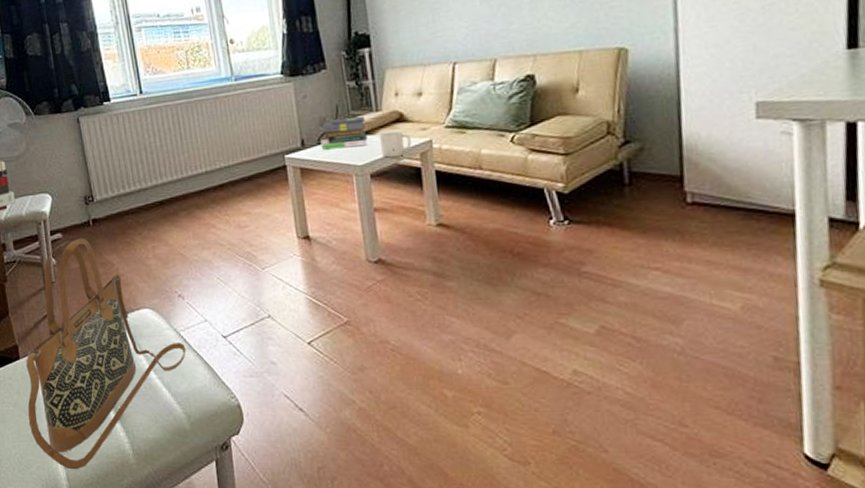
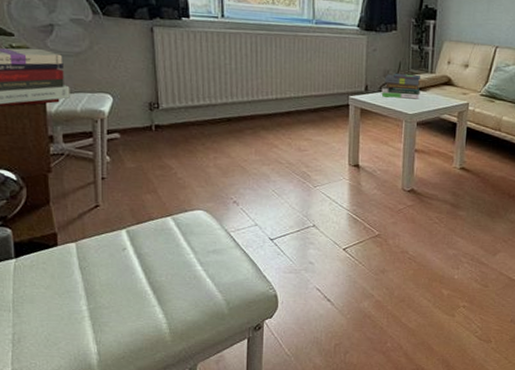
handbag: present [26,238,187,470] -> none [62,140,234,346]
mug: present [380,131,412,158] -> none [429,91,453,112]

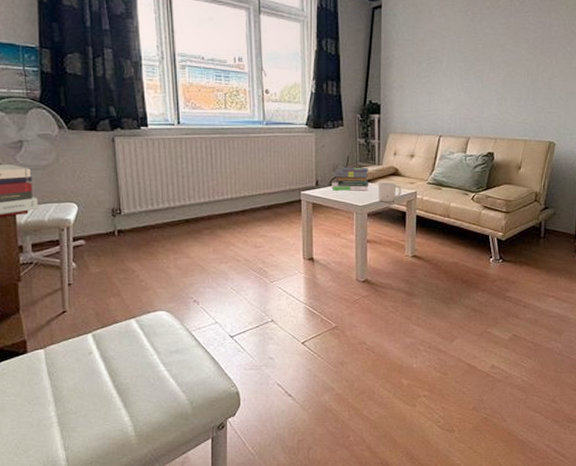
mug: none [429,91,453,112] -> present [378,182,401,202]

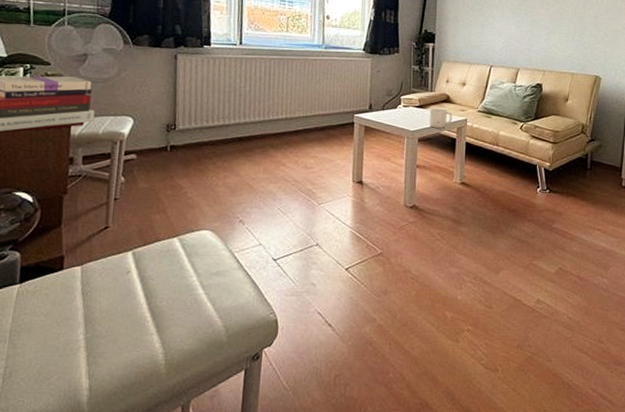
books: present [331,167,369,191] -> none [384,92,422,117]

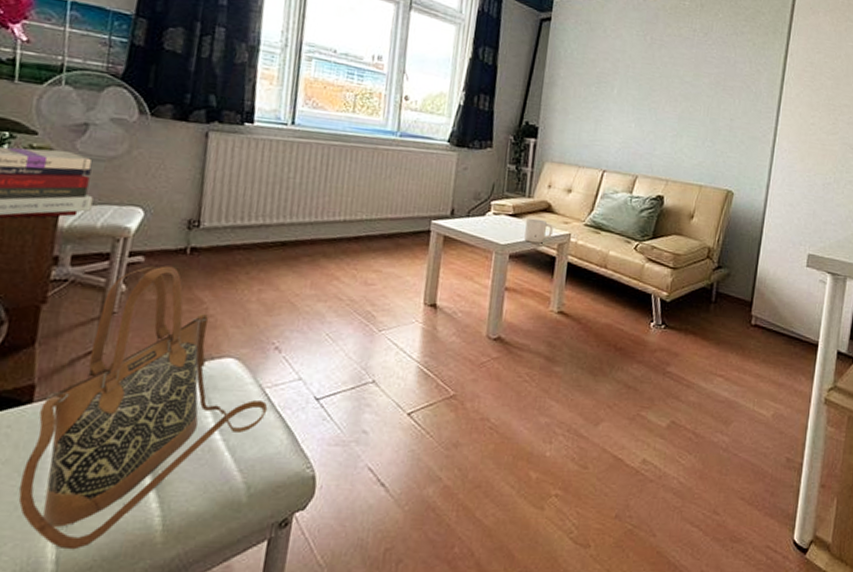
handbag: none [58,161,238,380] -> present [18,265,268,550]

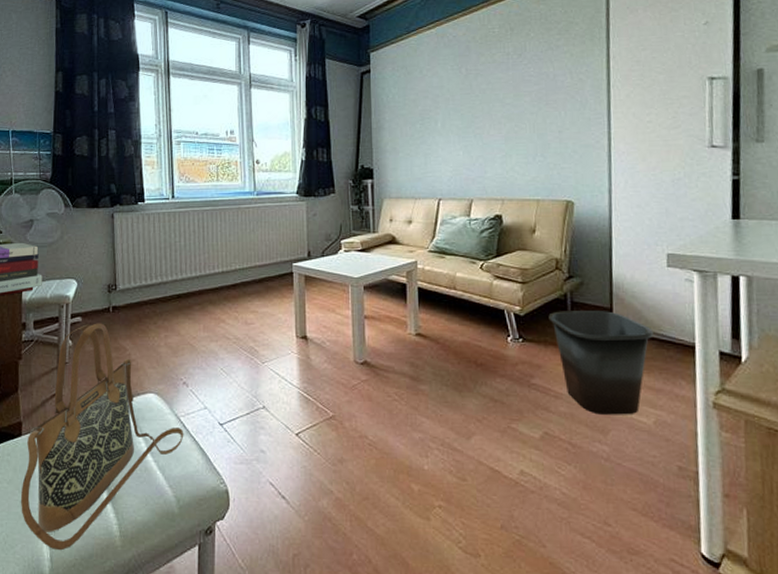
mug: present [524,218,553,244] -> none [375,251,400,273]
waste bin: none [692,300,786,407] -> present [548,309,655,415]

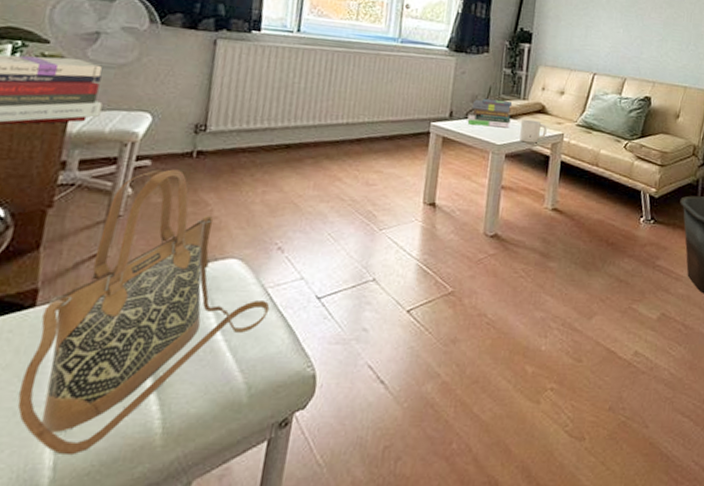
books: none [324,235,364,262] -> present [467,98,513,128]
mug: none [375,251,400,273] -> present [519,119,547,144]

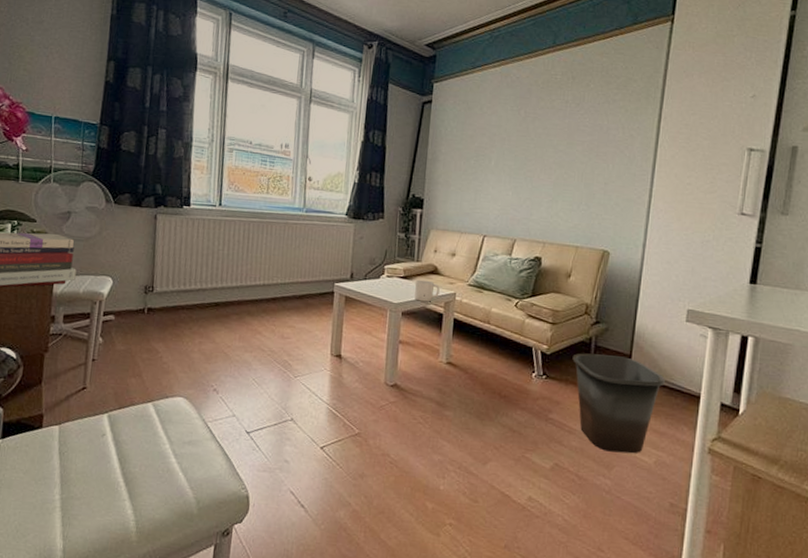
handbag: present [17,169,270,456] -> none [36,323,210,543]
books: present [467,98,513,128] -> none [366,261,407,288]

